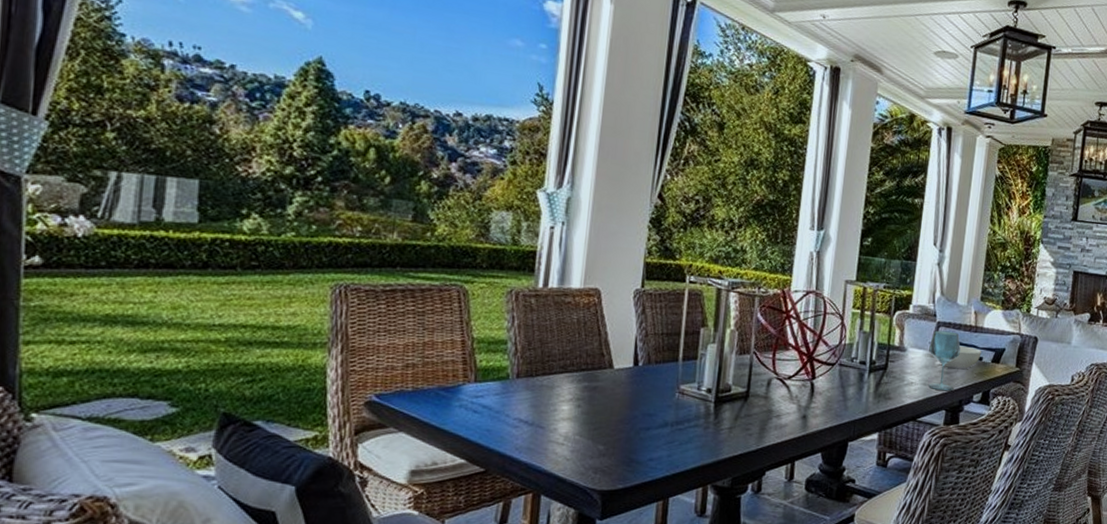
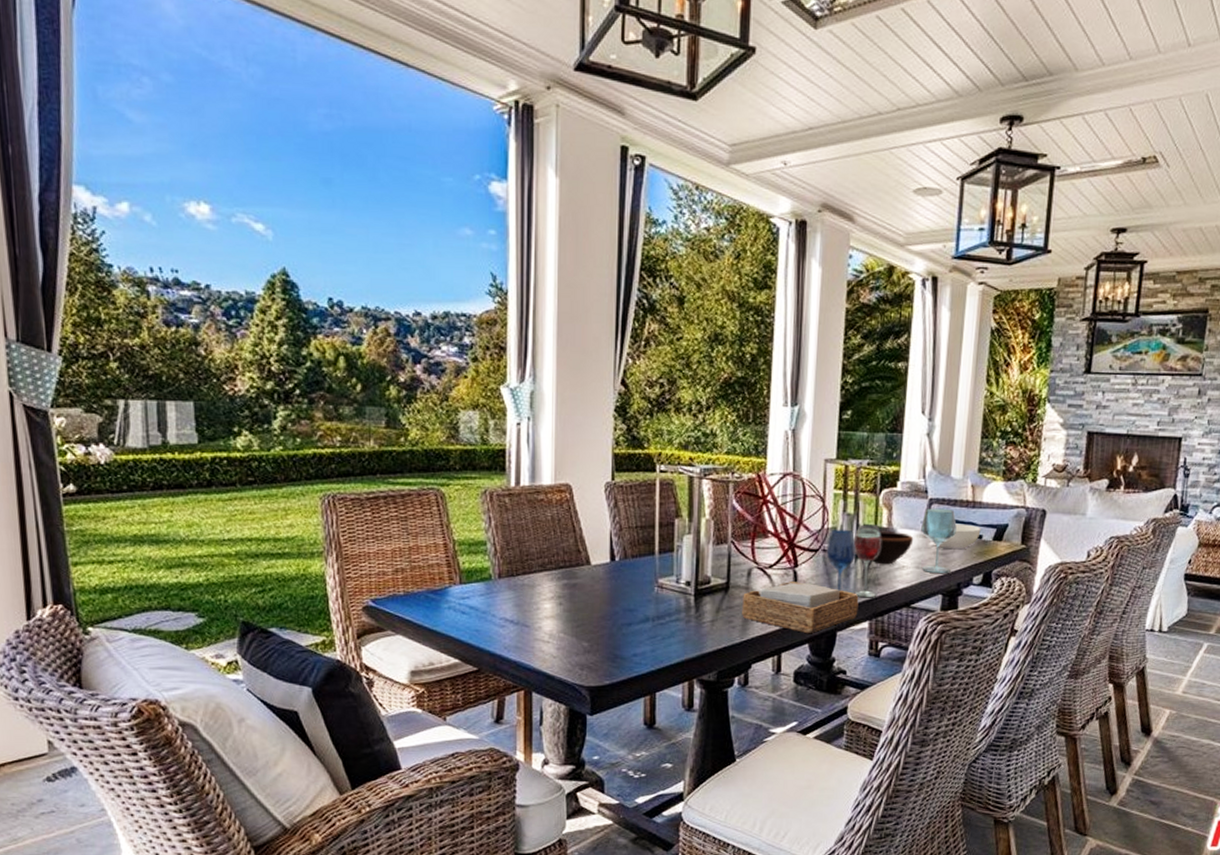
napkin holder: none [759,393,870,444] -> present [742,582,859,634]
wineglass: none [842,345,870,403] -> present [826,529,856,591]
wineglass: none [866,342,894,411] -> present [854,524,882,598]
bowl: none [884,348,922,380] -> present [872,530,914,565]

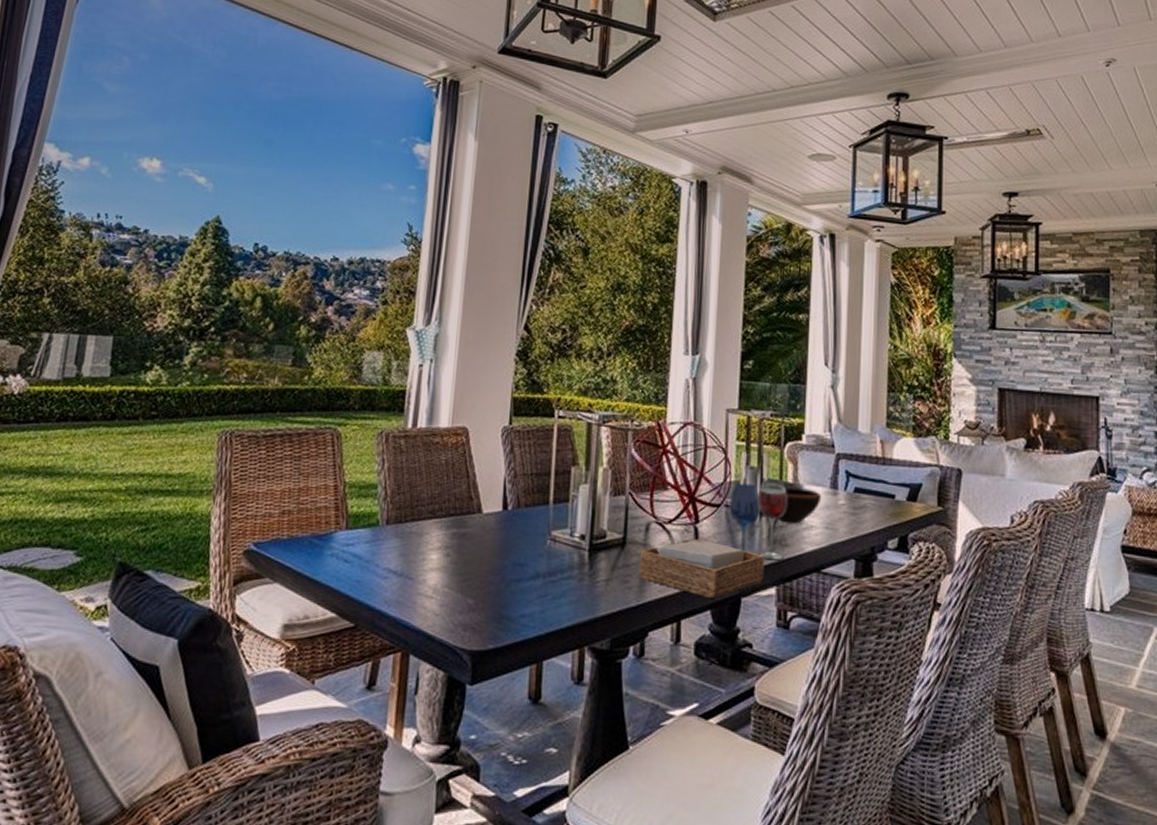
wine glass: present [921,508,958,574] -> none [829,463,868,536]
bowl: present [938,523,981,550] -> none [848,481,893,510]

